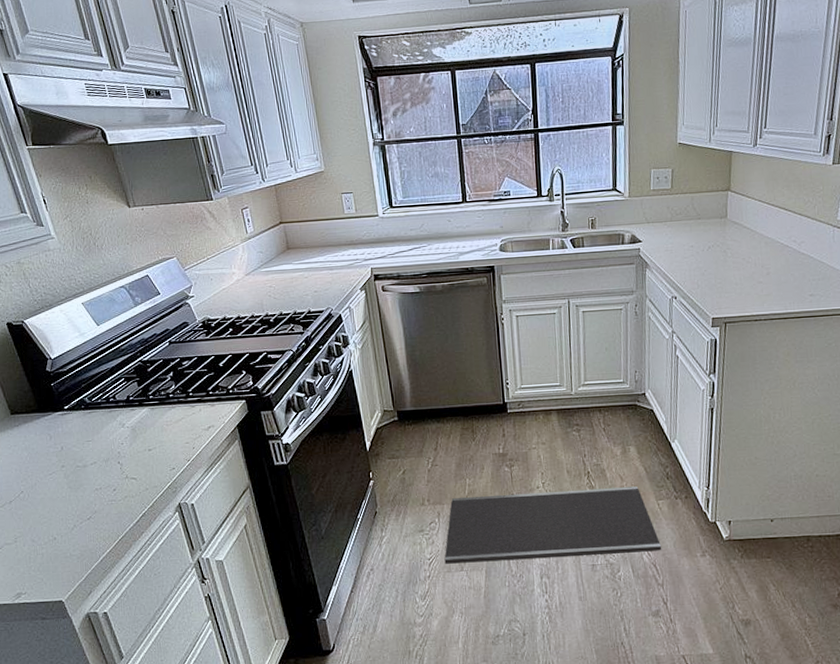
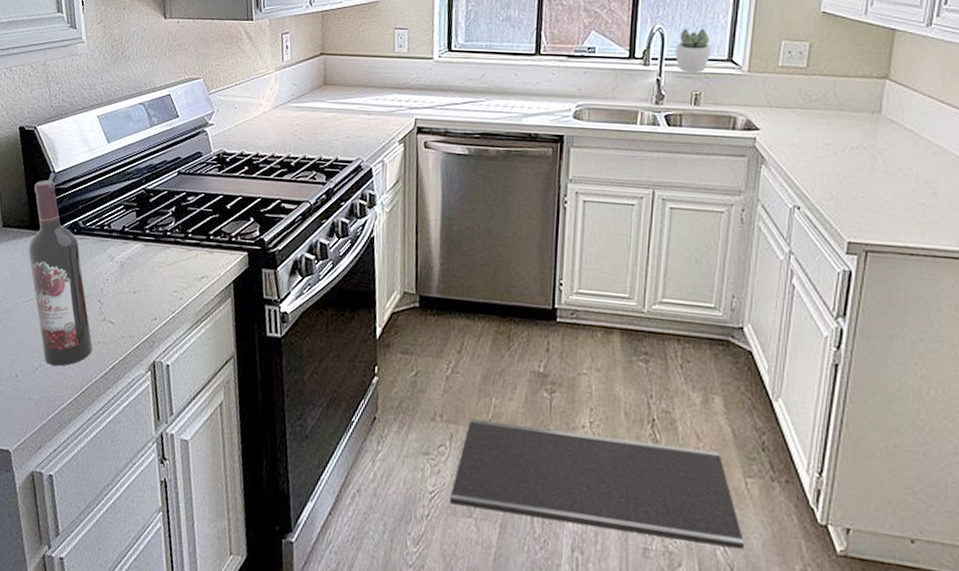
wine bottle: none [34,367,122,524] -> present [28,180,93,366]
succulent plant: none [572,167,600,202] -> present [674,29,712,72]

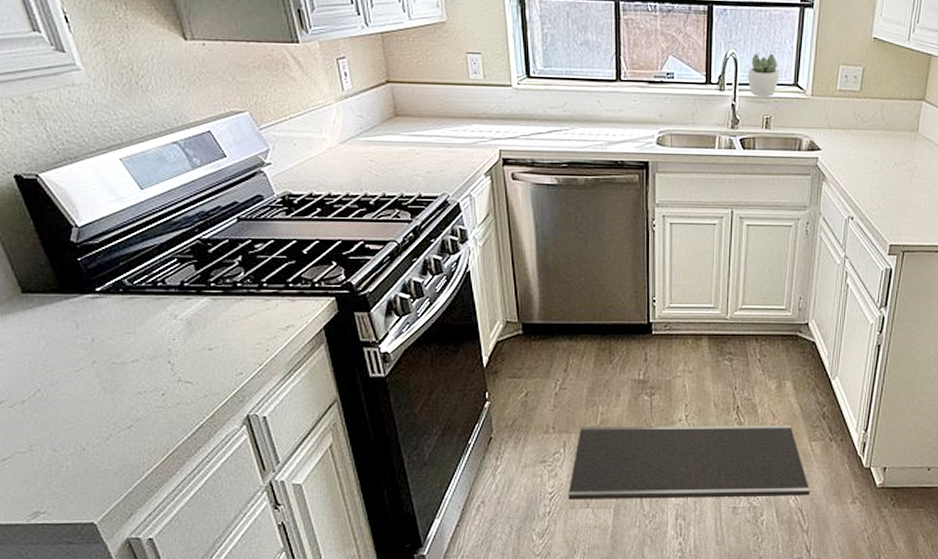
wine bottle: present [28,180,93,366] -> none [54,236,173,433]

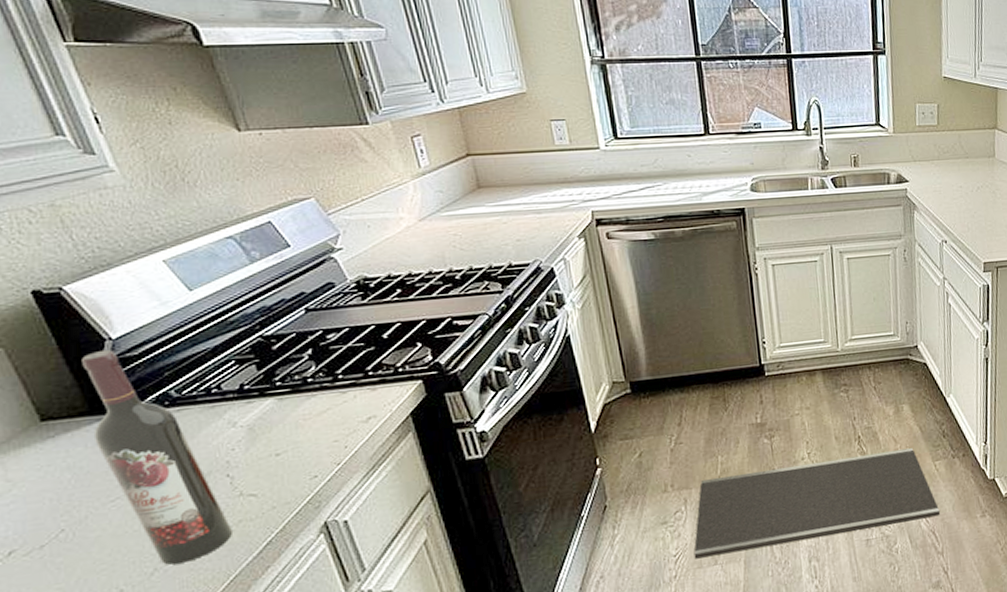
wine bottle: none [54,236,173,433] -> present [82,350,234,565]
succulent plant: present [747,54,780,96] -> none [831,99,862,138]

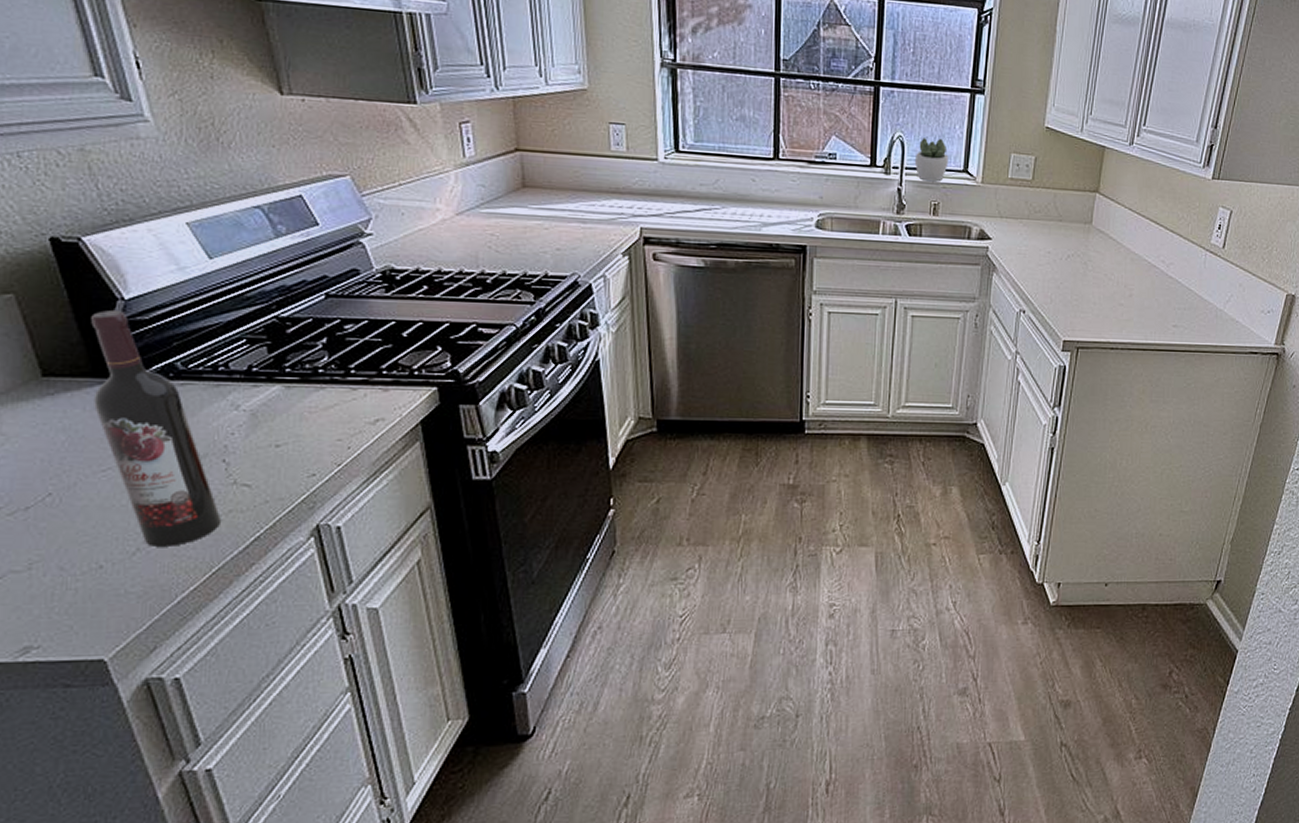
door mat: present [694,448,941,559] -> none [701,536,978,623]
succulent plant: none [831,99,862,138] -> present [914,138,949,182]

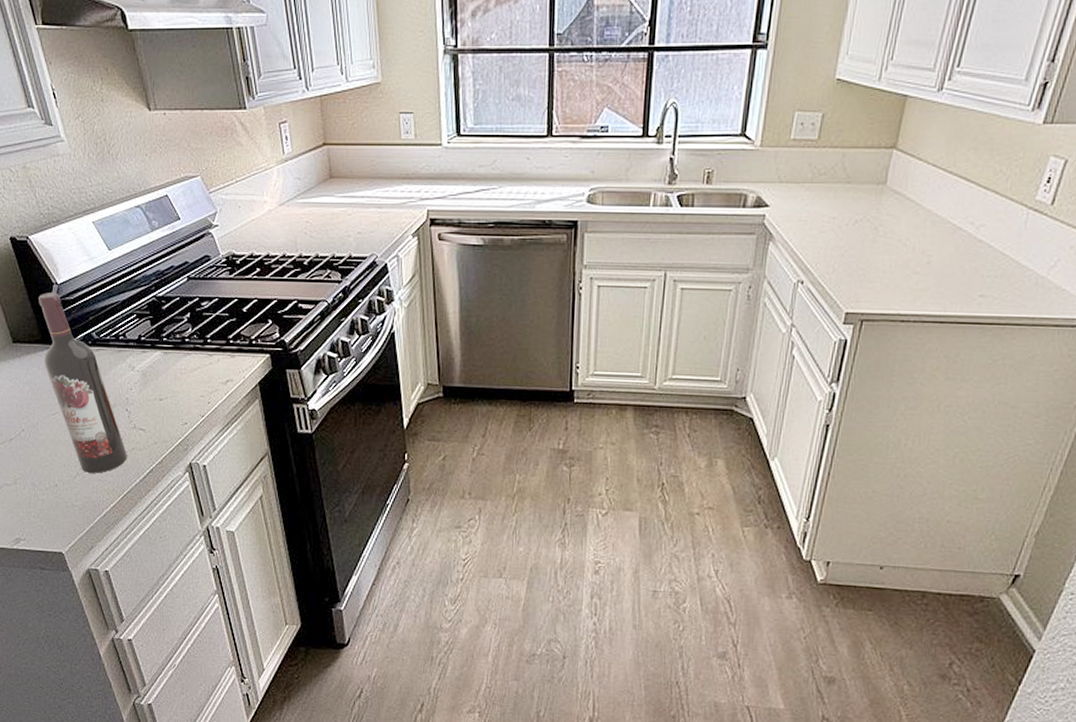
succulent plant: present [914,138,949,182] -> none [688,102,725,149]

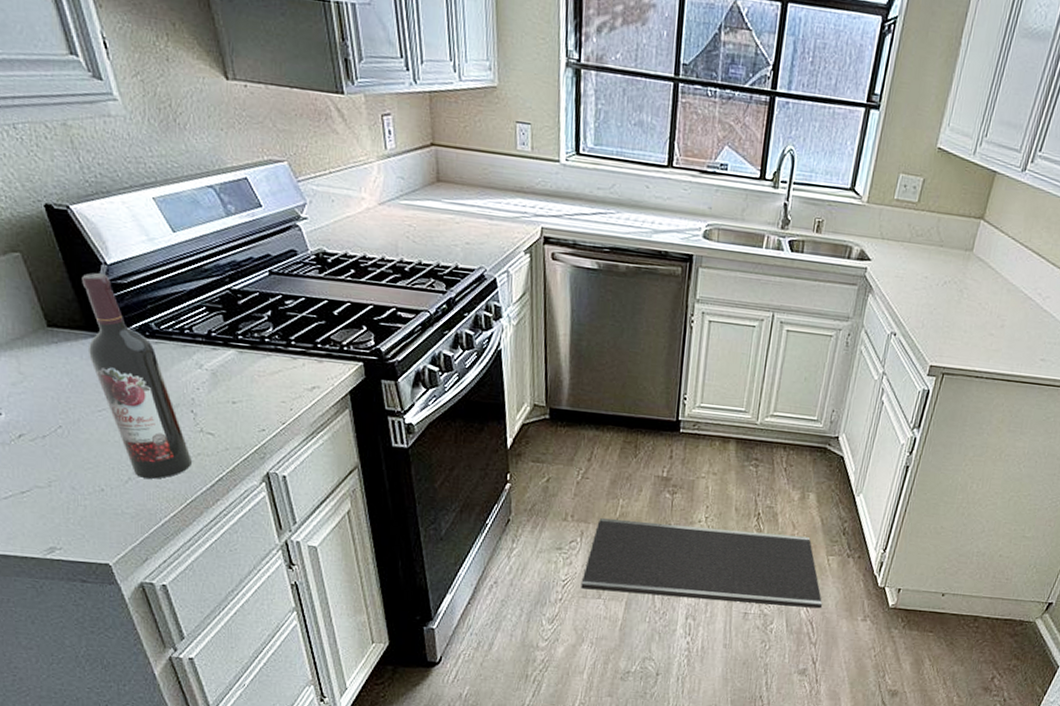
door mat: none [481,495,740,586] -> present [581,518,823,609]

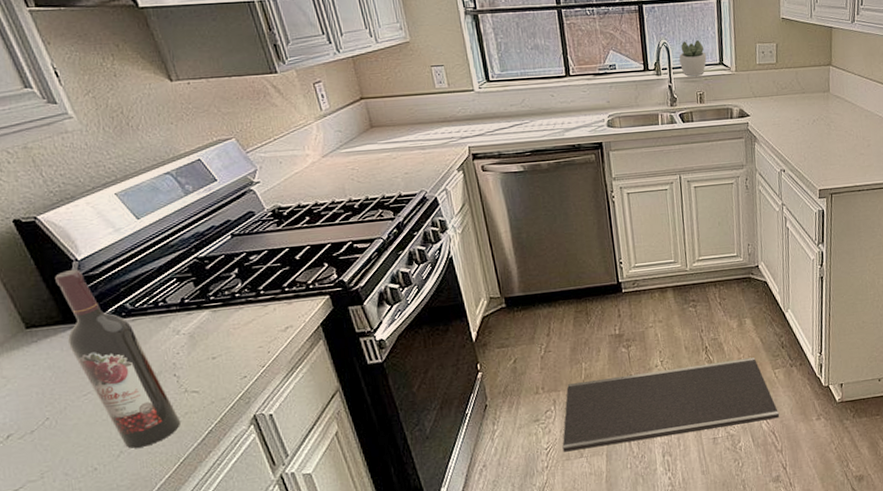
succulent plant: none [803,152,837,199] -> present [679,40,707,76]

